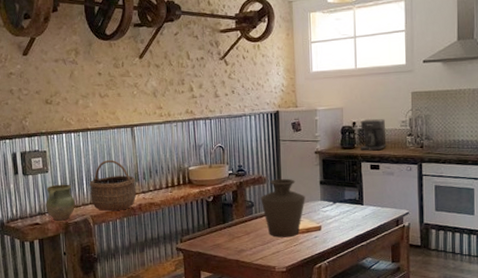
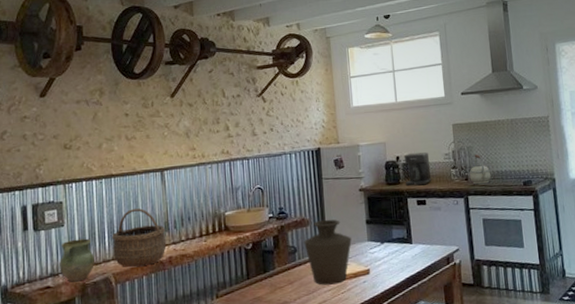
kettle: none [425,123,448,152] -> present [469,154,492,185]

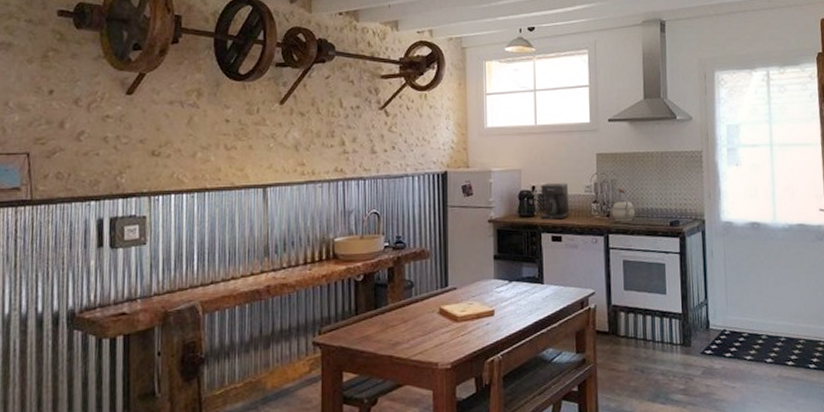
ceramic jug: present [58,238,94,282] -> none [137,260,180,309]
wicker basket: present [112,208,166,267] -> none [201,229,265,295]
vase: present [304,219,352,285] -> none [422,252,476,326]

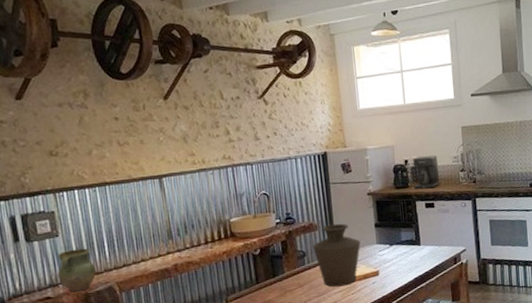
ceramic jug: none [137,260,180,309] -> present [57,248,96,292]
vase: none [422,252,476,326] -> present [312,223,361,287]
kettle: present [611,189,636,222] -> none [477,157,499,187]

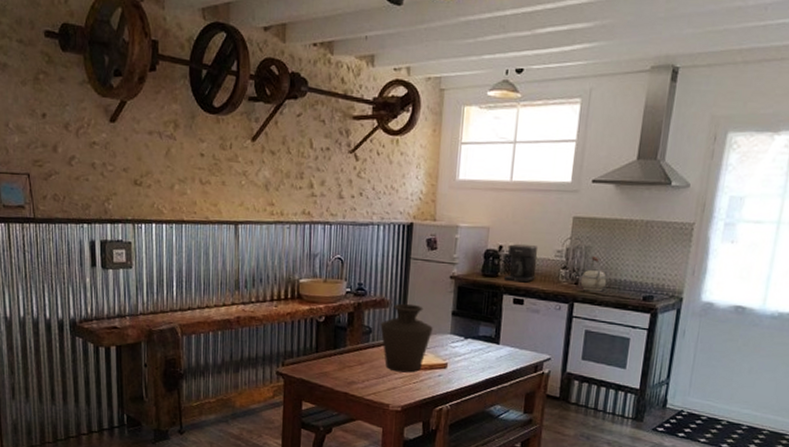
ceramic jug: present [57,248,96,292] -> none [126,283,162,327]
kettle: none [477,157,499,187] -> present [580,256,607,292]

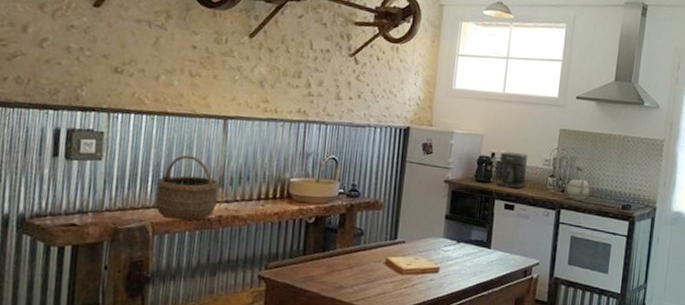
wicker basket: none [180,261,236,322] -> present [154,155,220,221]
vase: present [380,303,433,373] -> none [372,205,426,277]

